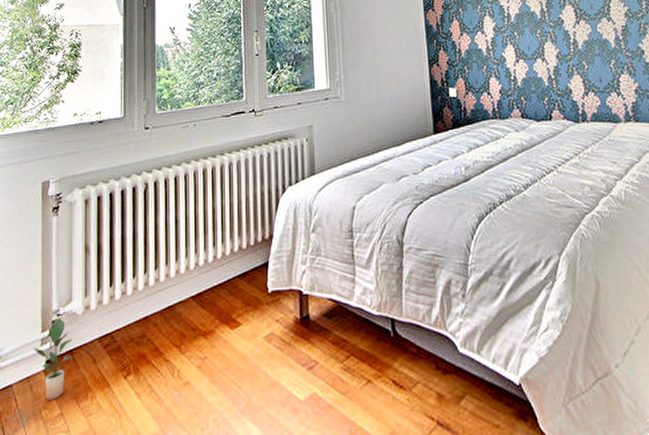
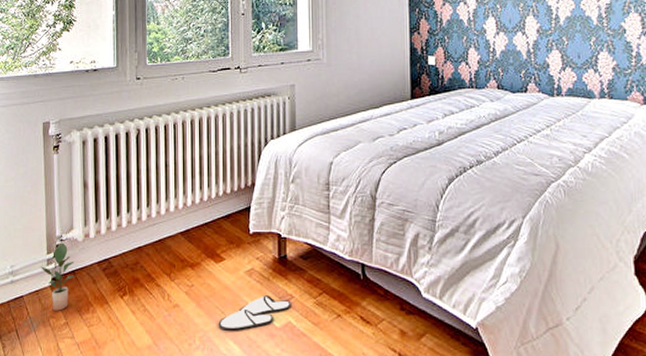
slippers: none [234,363,316,409] -> present [218,295,291,331]

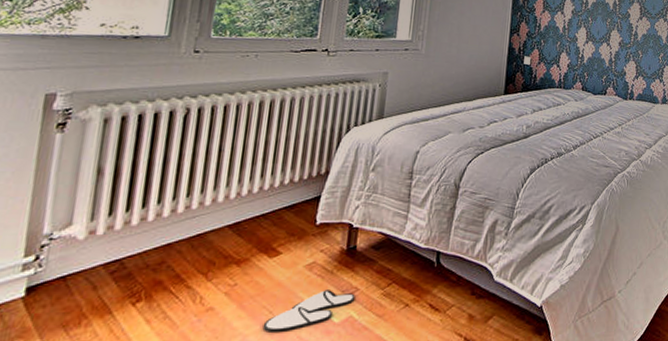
potted plant: present [41,242,75,311] -> none [10,241,66,329]

